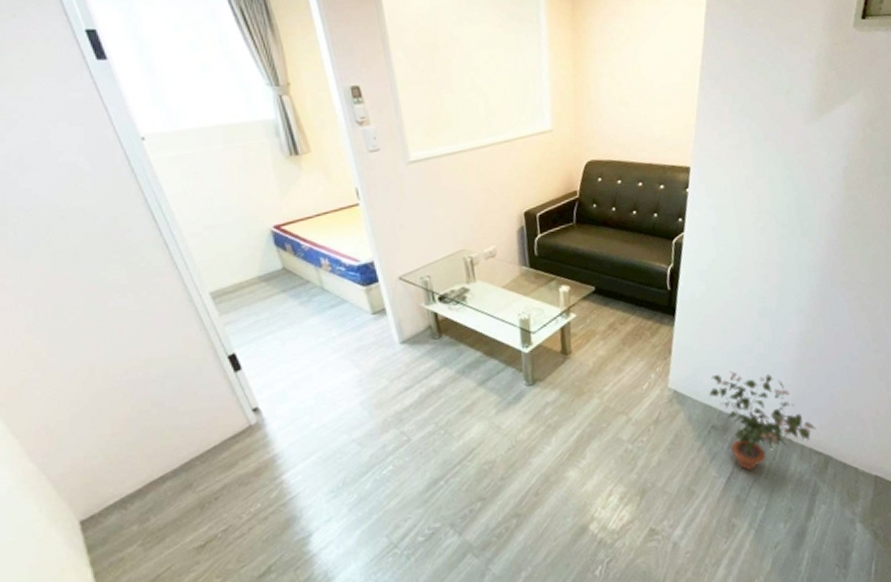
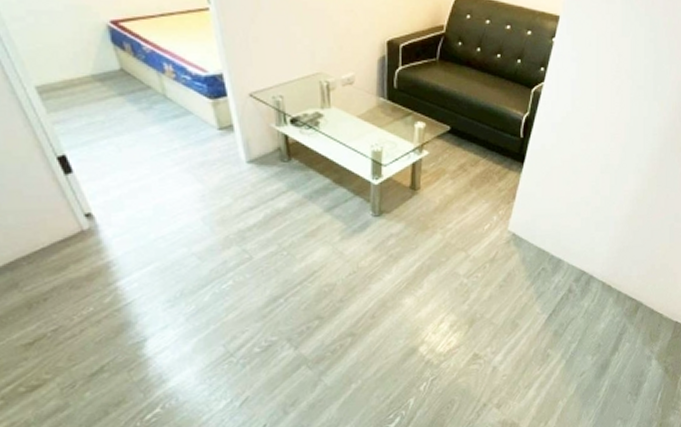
potted plant: present [709,370,817,471] -> none [544,219,634,309]

